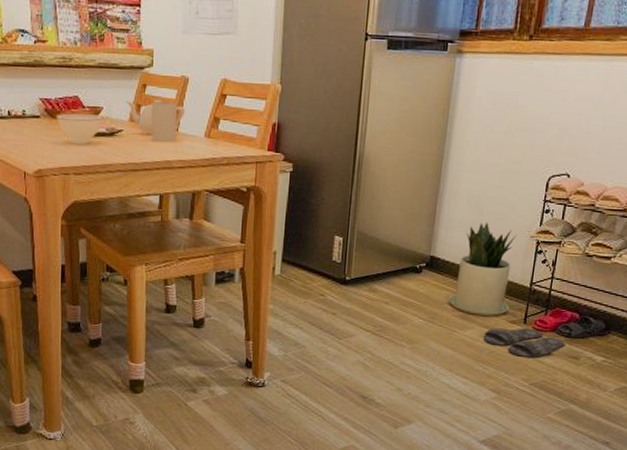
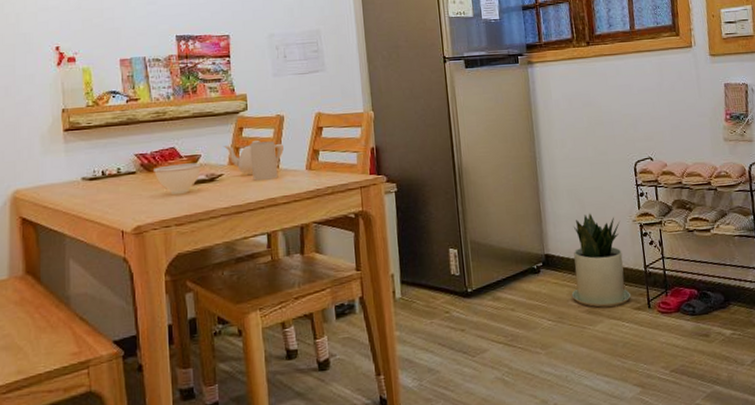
slippers: present [484,327,565,359] -> none [614,312,693,344]

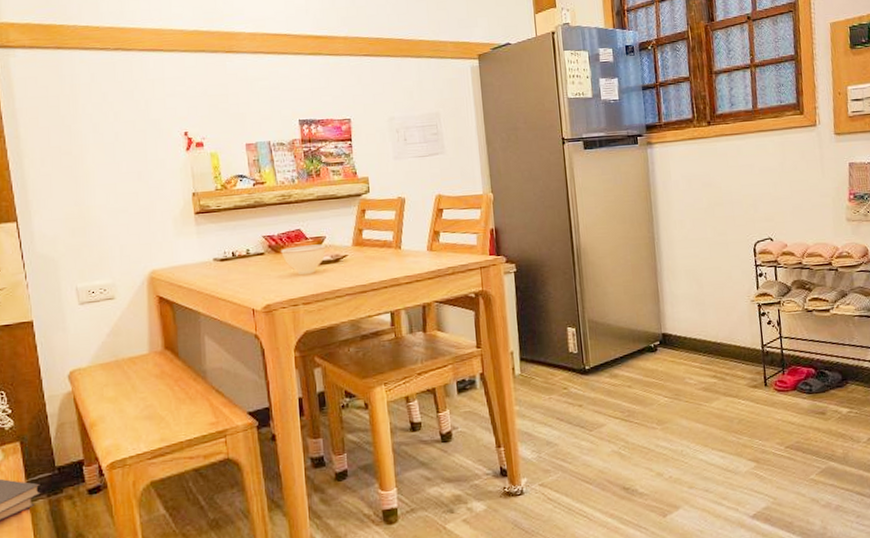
teapot: present [223,141,284,176] -> none [346,222,405,257]
cup: present [250,141,278,181] -> none [372,222,401,261]
planter: present [571,213,631,308] -> none [688,293,747,385]

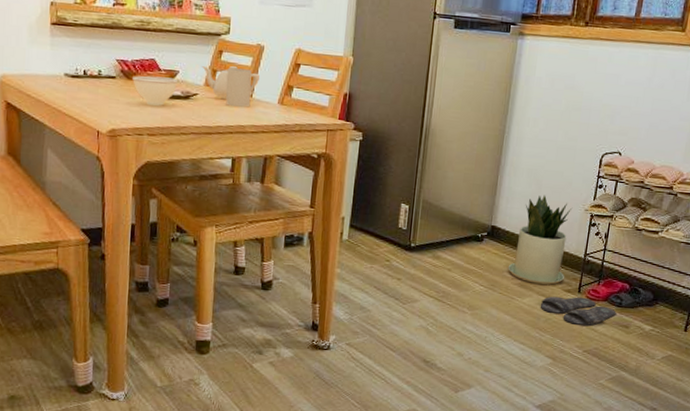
teapot: none [346,222,405,257] -> present [201,66,259,100]
cup: none [372,222,401,261] -> present [225,67,252,108]
planter: none [688,293,747,385] -> present [508,195,573,285]
slippers: none [730,390,809,421] -> present [541,296,616,326]

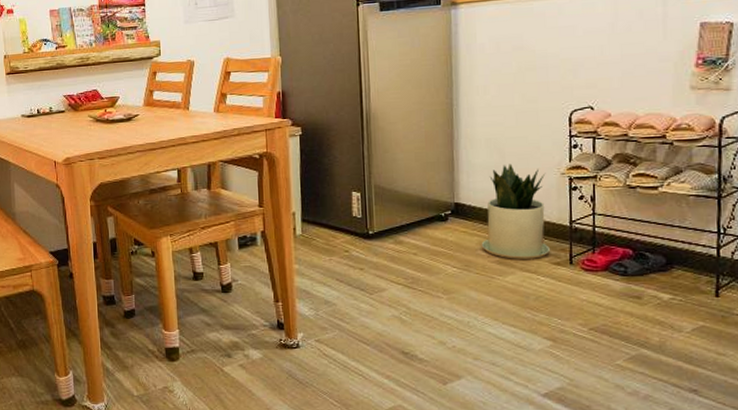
bowl: present [132,75,179,107] -> none [79,104,120,132]
teapot: present [201,66,259,100] -> none [138,84,193,117]
cup: present [225,67,252,108] -> none [162,84,188,121]
slippers: present [541,296,616,326] -> none [527,269,622,301]

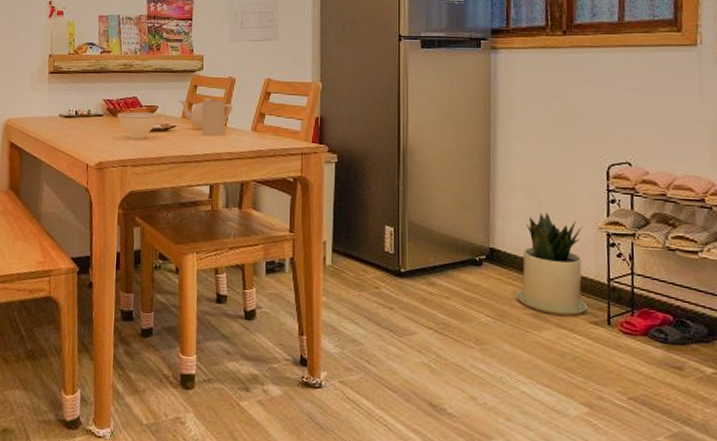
bowl: none [79,104,120,132] -> present [117,112,158,140]
teapot: none [138,84,193,117] -> present [178,99,232,130]
cup: none [162,84,188,121] -> present [201,100,226,136]

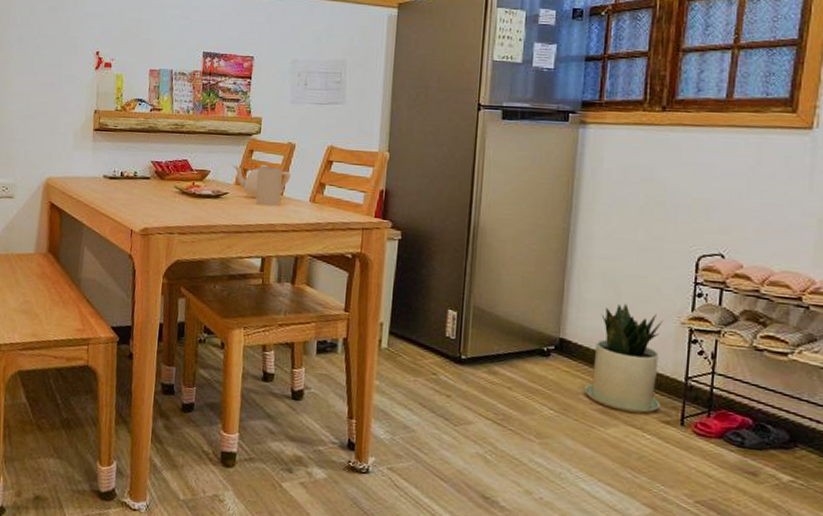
bowl: present [117,112,158,140] -> none [166,176,210,206]

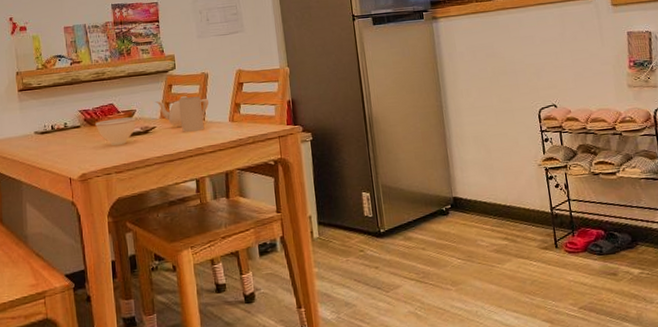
bowl: none [166,176,210,206] -> present [95,117,137,146]
planter: present [584,304,664,414] -> none [479,158,538,247]

